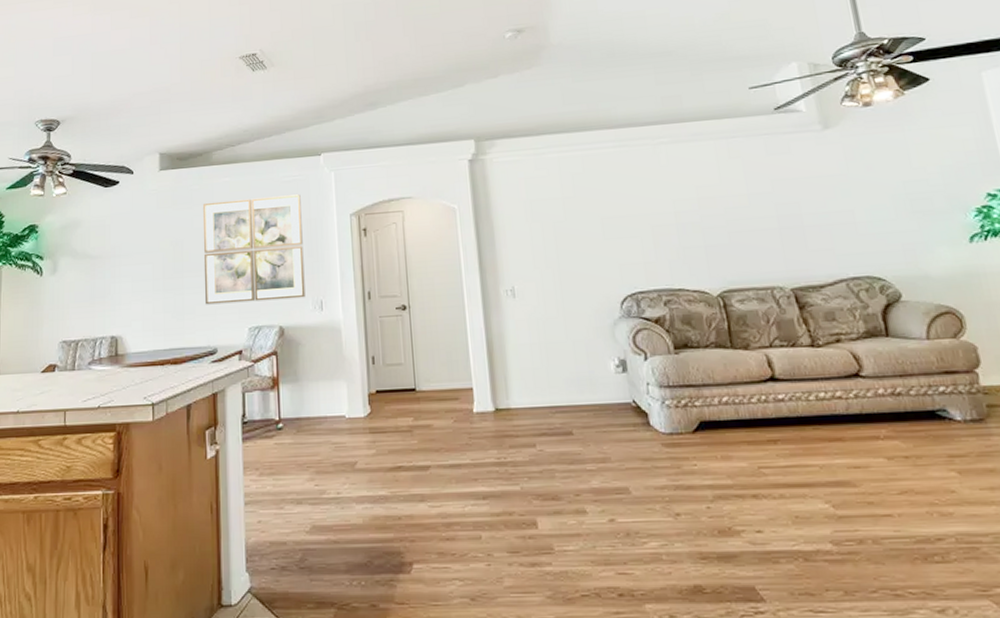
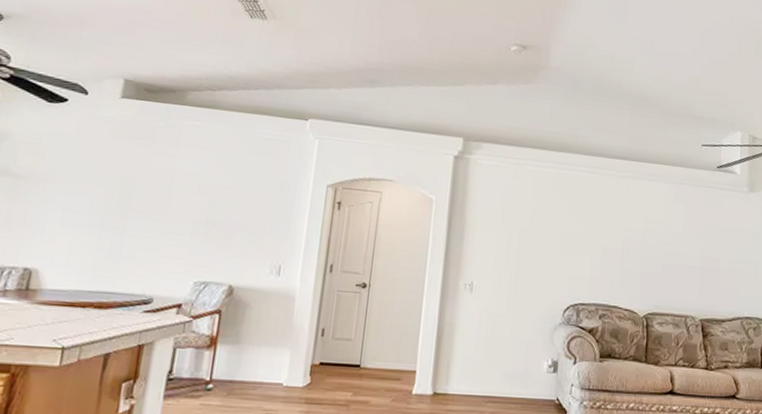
wall art: present [202,194,306,305] -> none [149,143,279,261]

